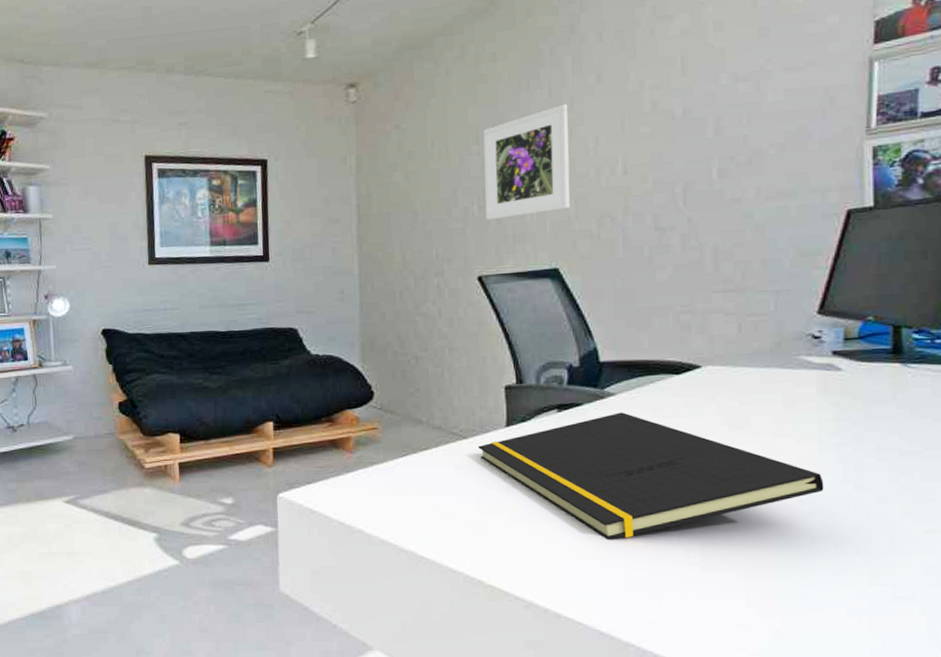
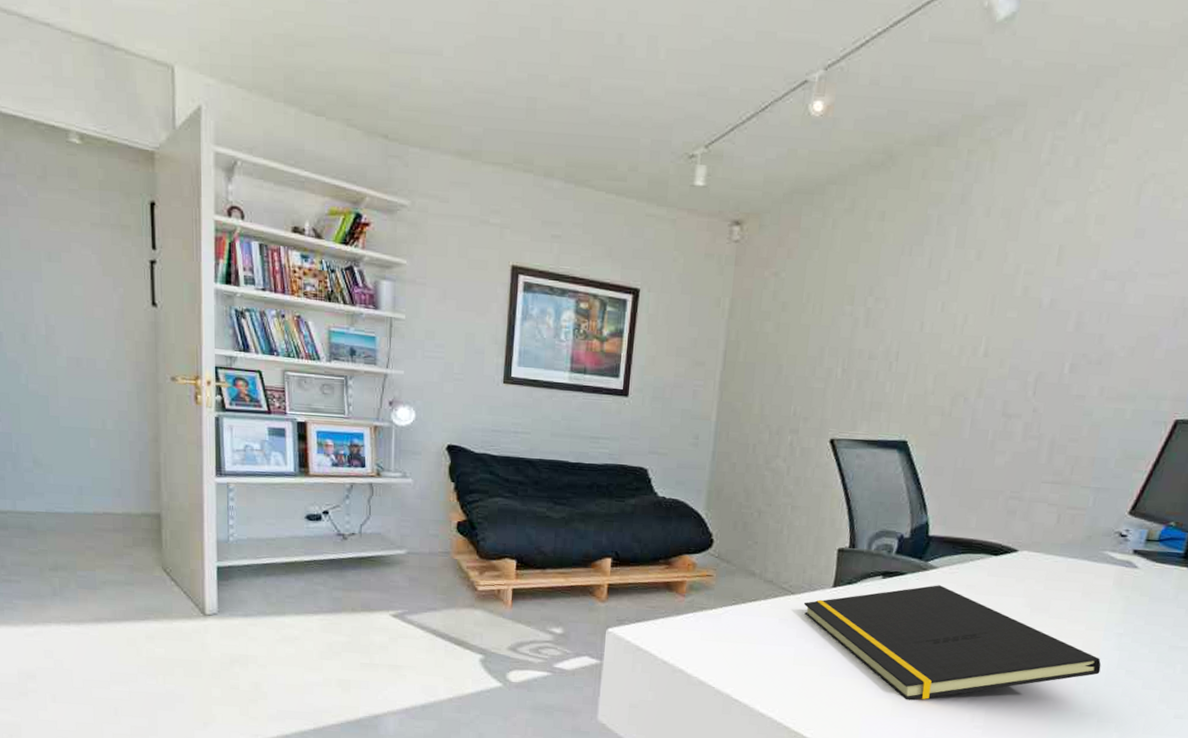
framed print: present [483,104,571,220] -> none [847,276,945,385]

